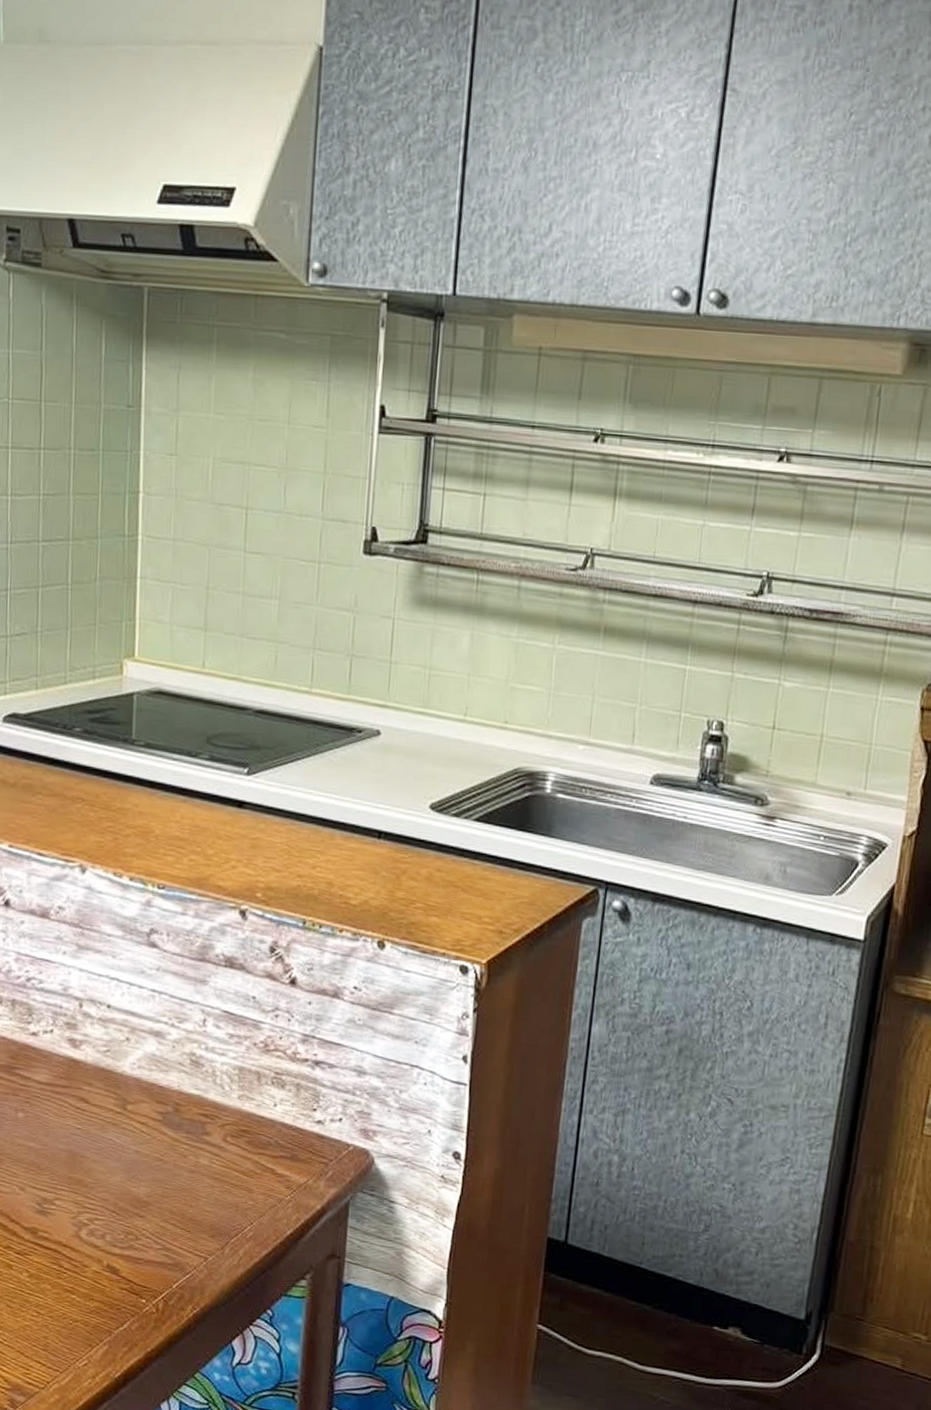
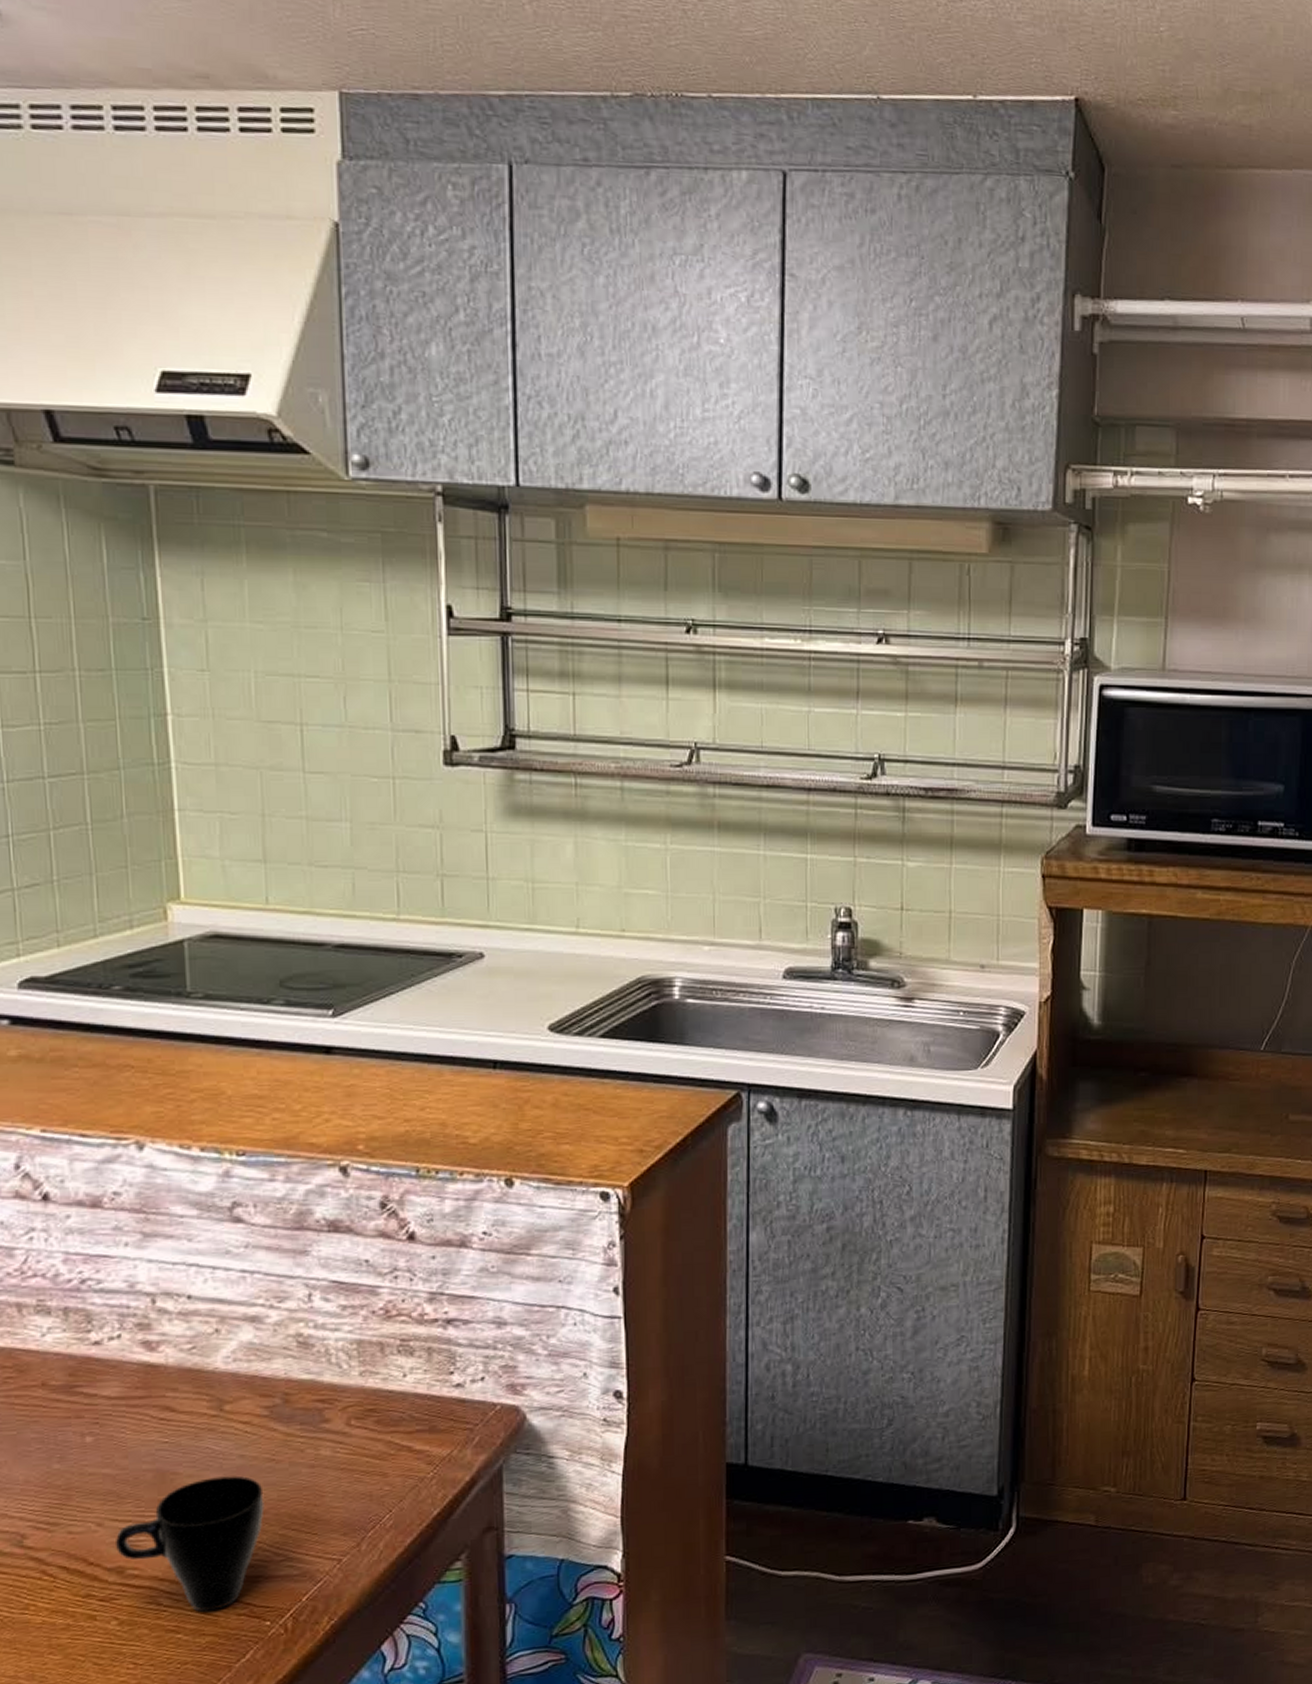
cup: none [33,1166,151,1281] -> present [116,1475,265,1612]

